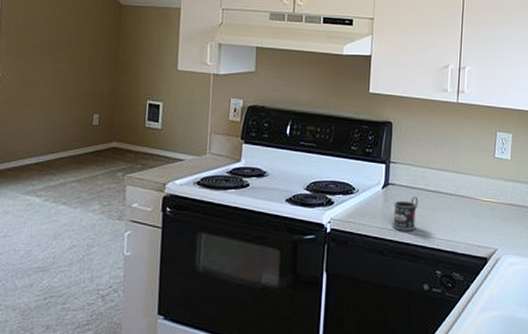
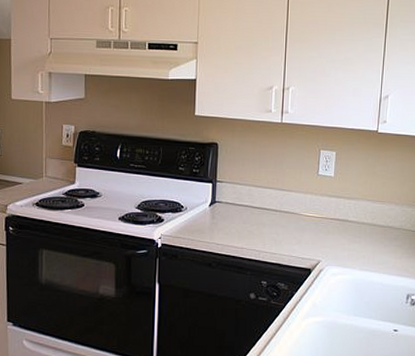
mug: present [392,196,418,231] -> none [219,213,244,245]

